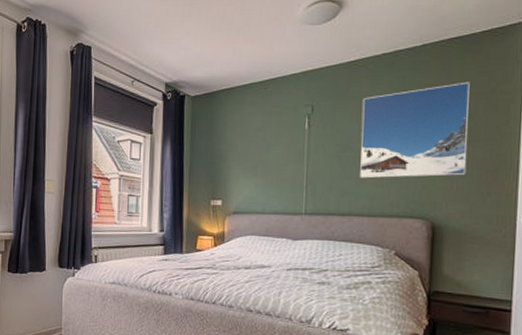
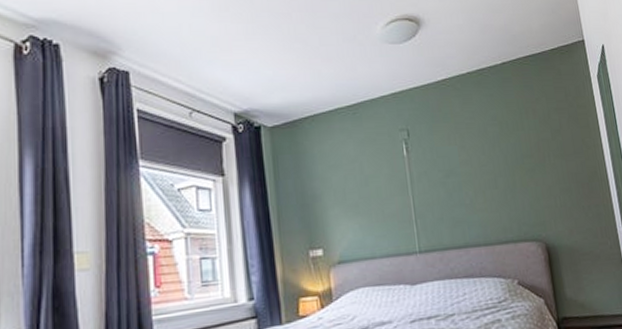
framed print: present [360,81,470,179] -> none [456,97,566,205]

